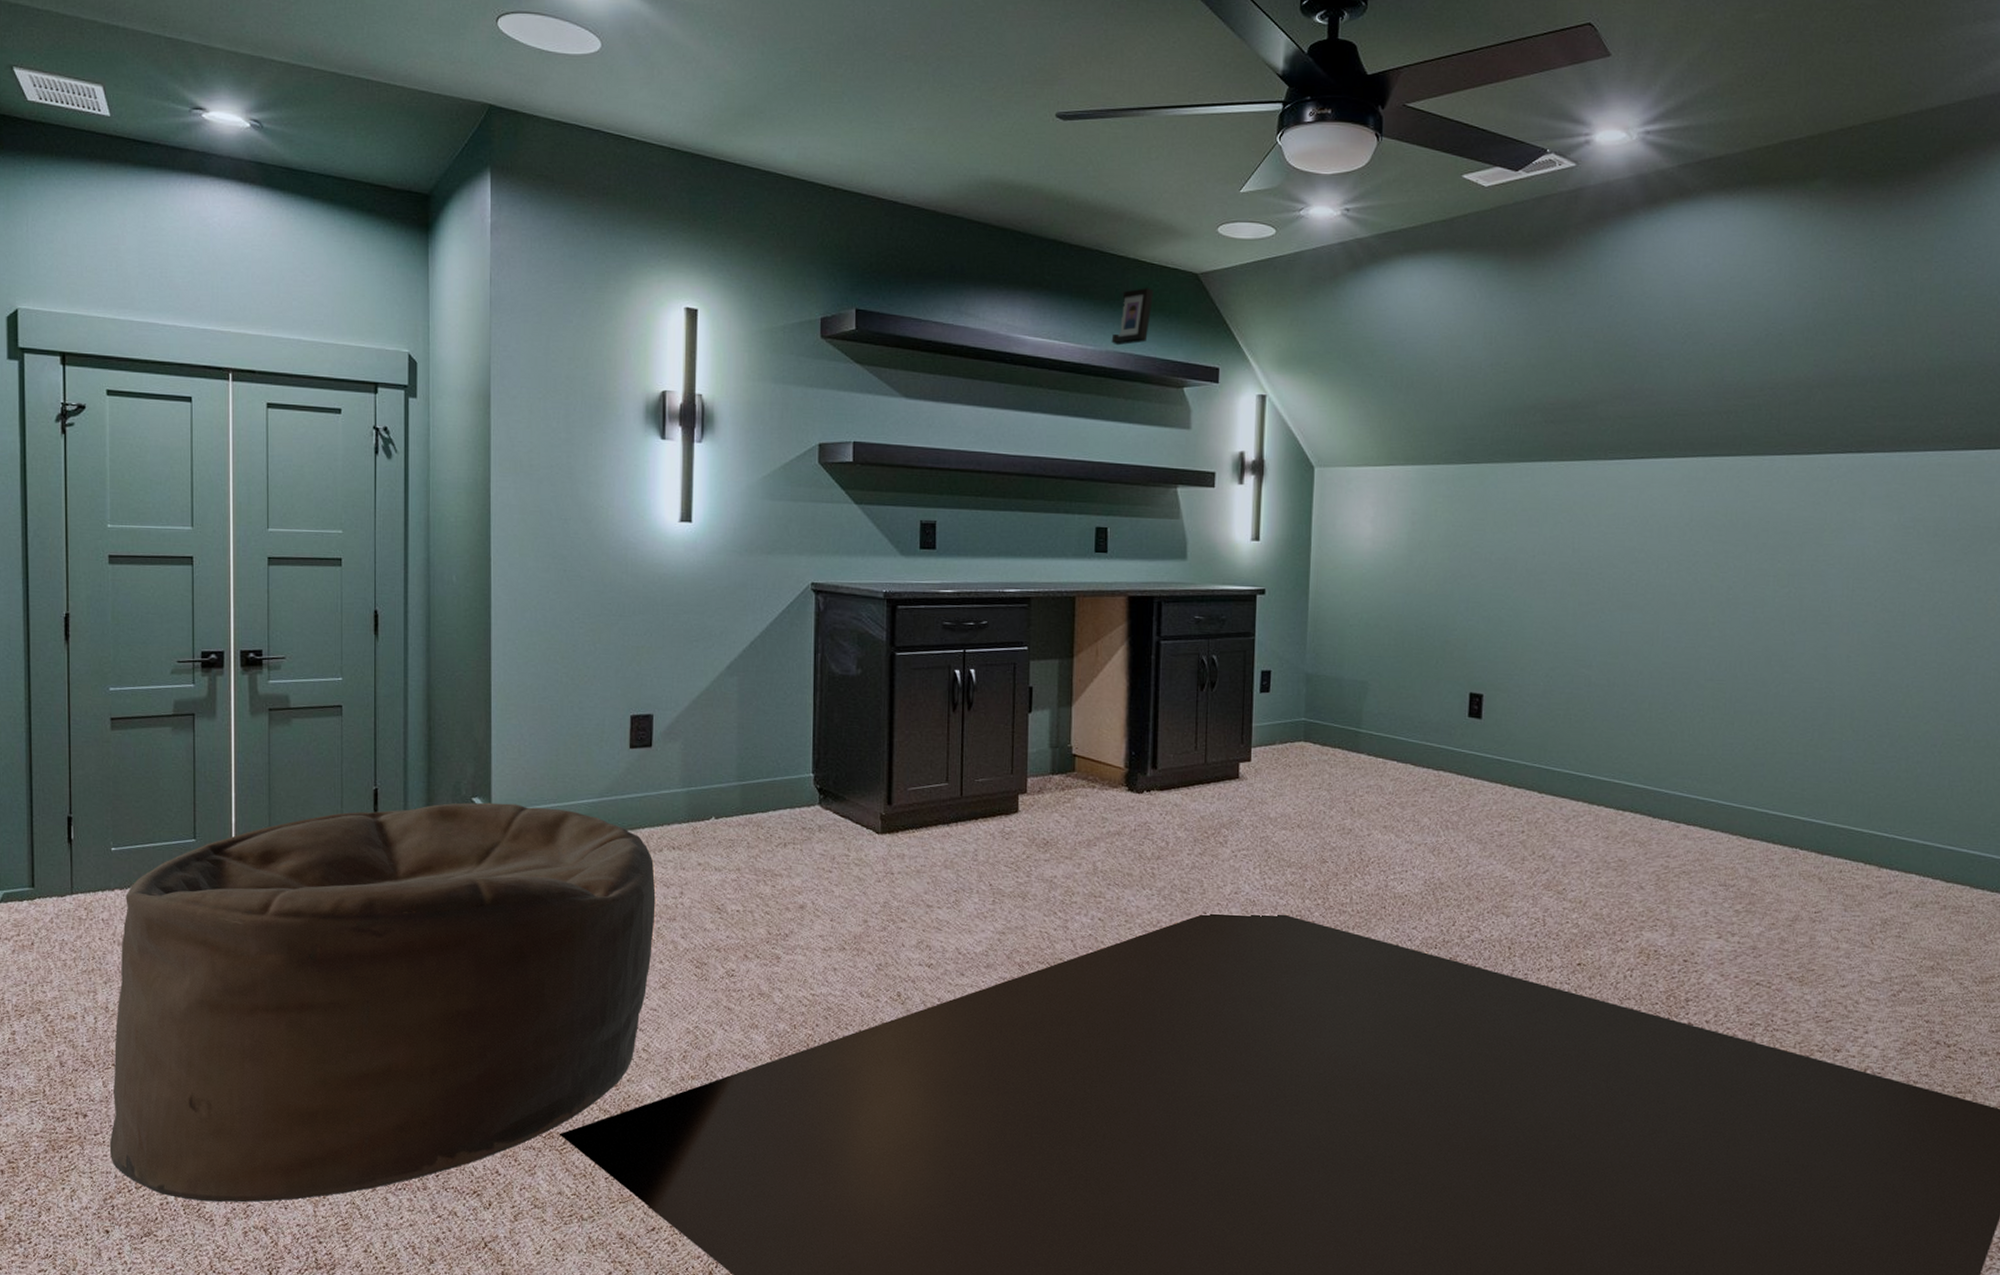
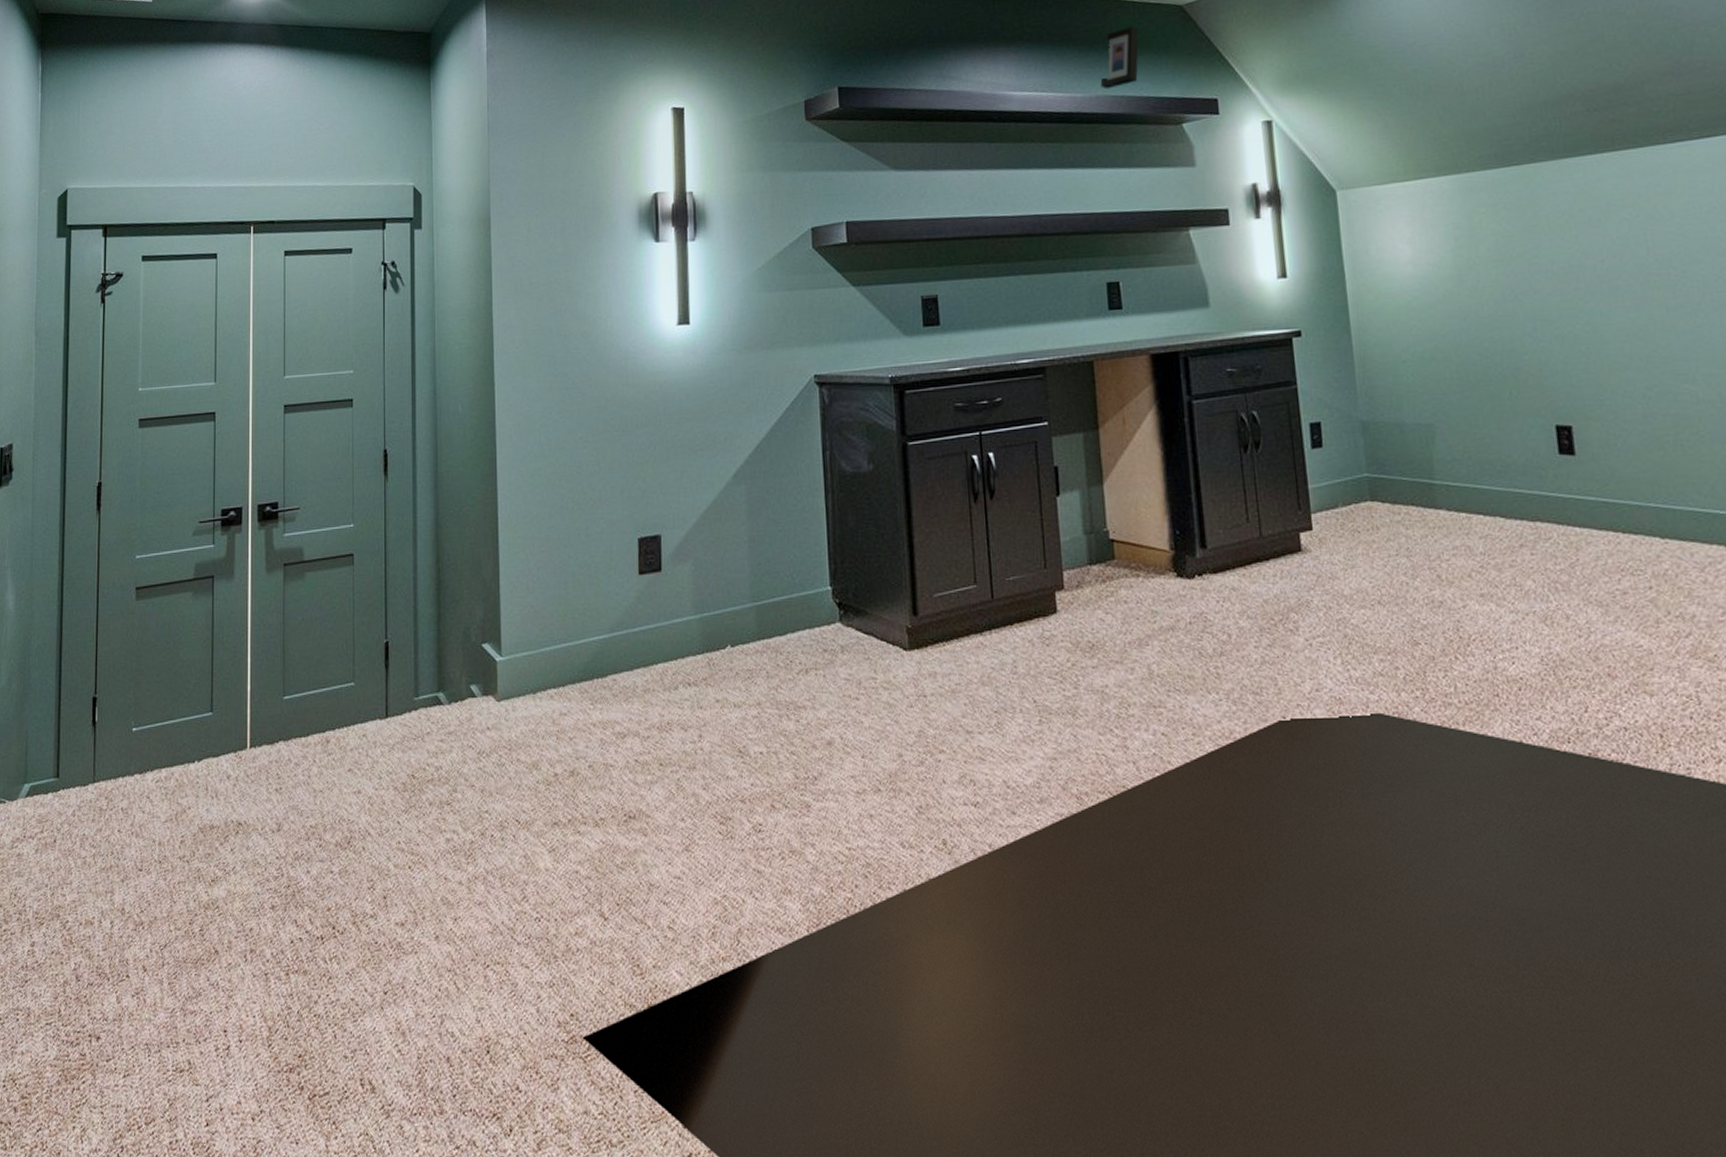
bean bag chair: present [109,802,656,1202] -> none [120,647,674,1138]

